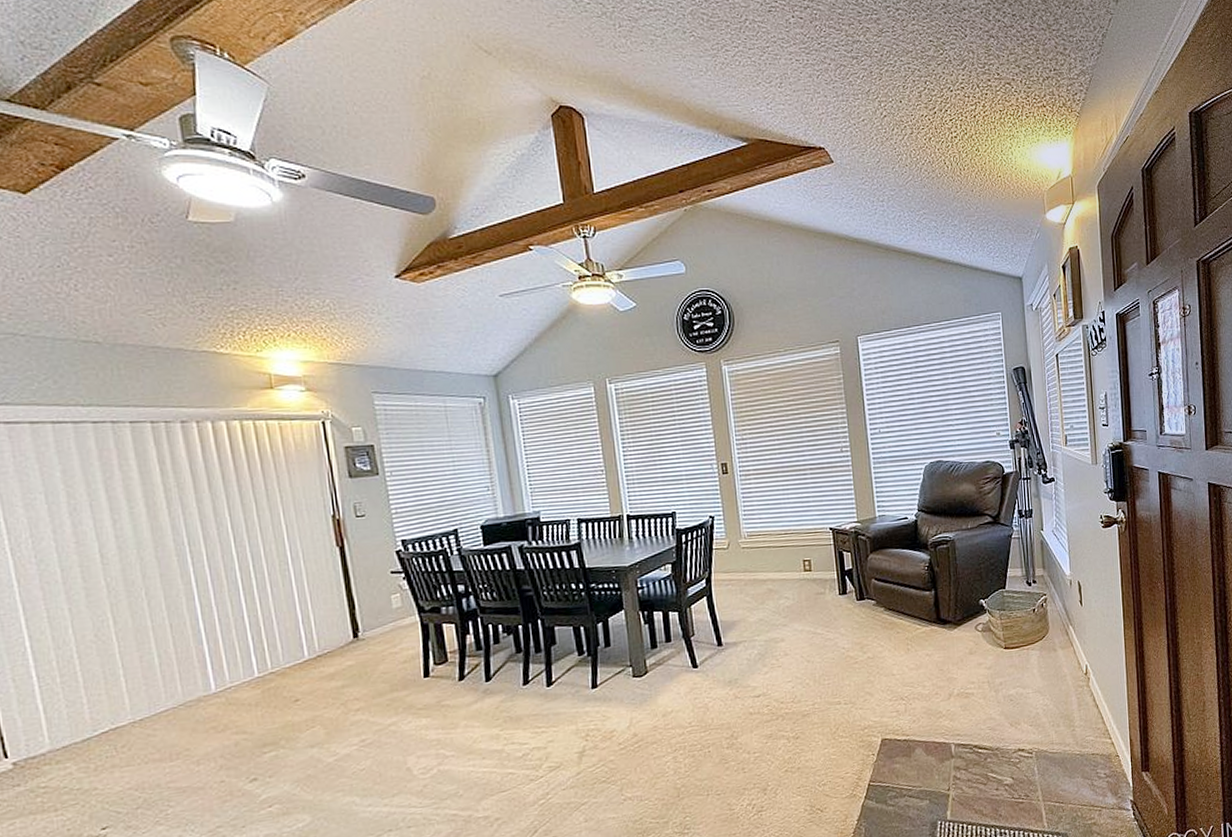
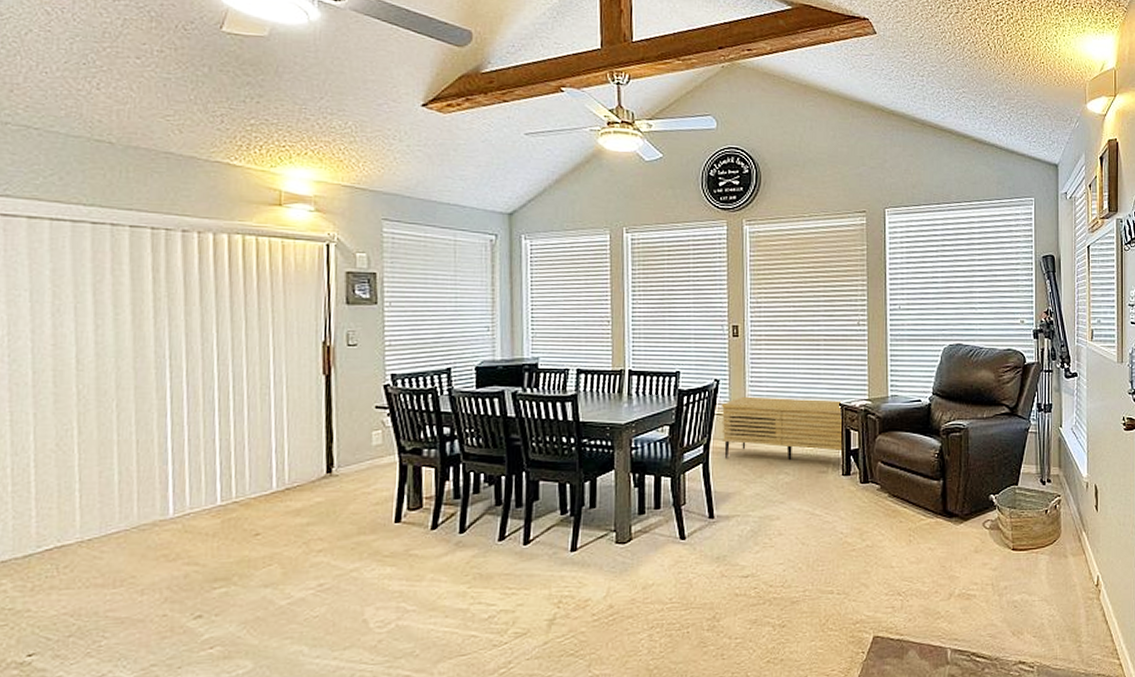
sideboard: none [718,525,837,590] -> present [721,396,843,459]

